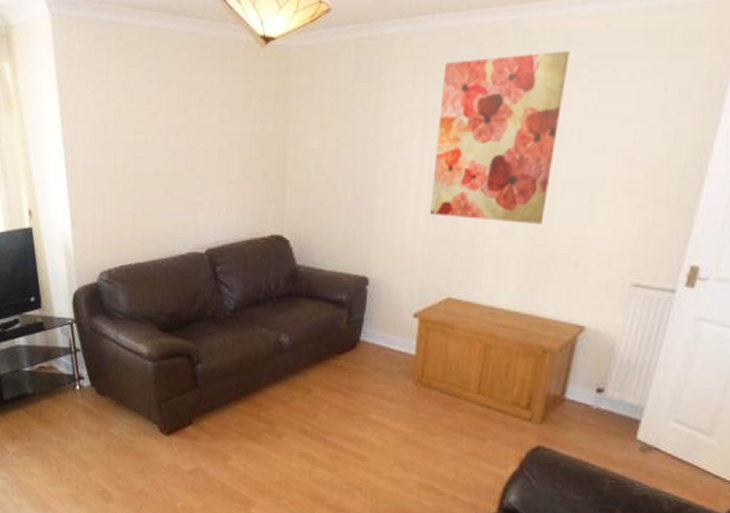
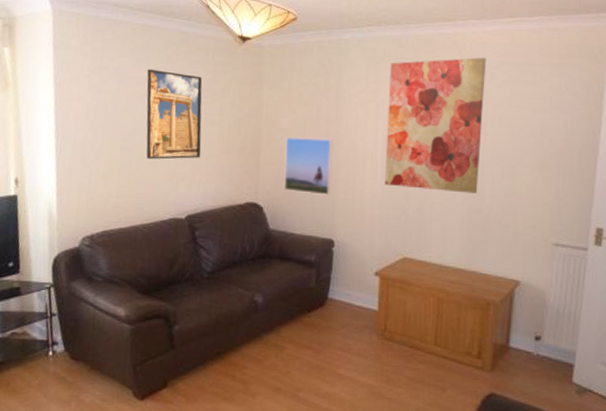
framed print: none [158,81,221,187] -> present [146,68,203,159]
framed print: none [313,158,371,227] -> present [284,137,333,195]

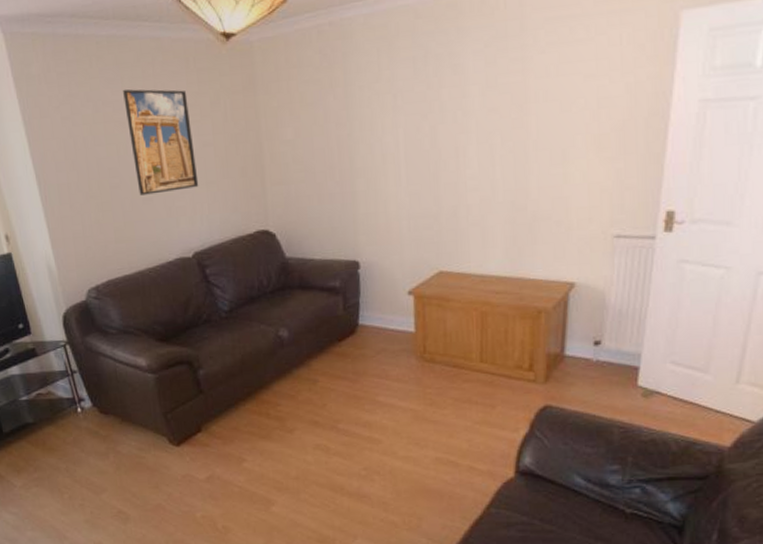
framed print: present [284,137,333,195] -> none [292,145,349,212]
wall art: present [385,58,486,194] -> none [406,16,526,192]

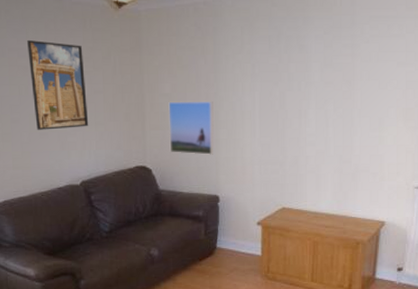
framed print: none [292,145,349,212] -> present [168,101,214,155]

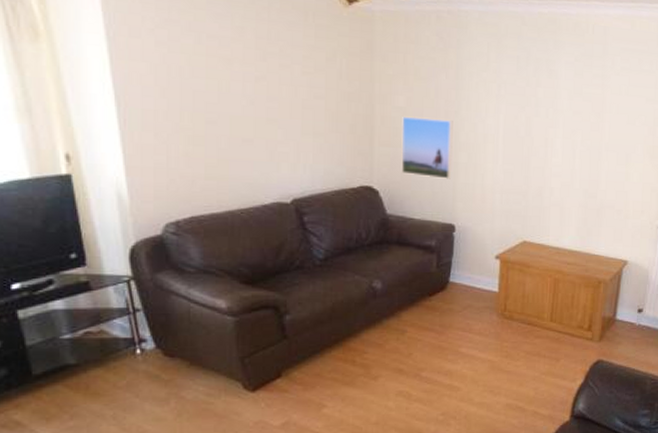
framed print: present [27,39,89,130] -> none [232,27,306,137]

